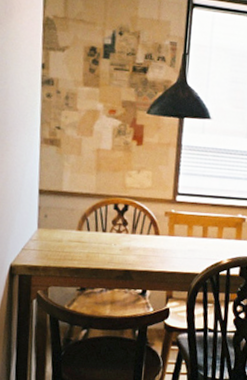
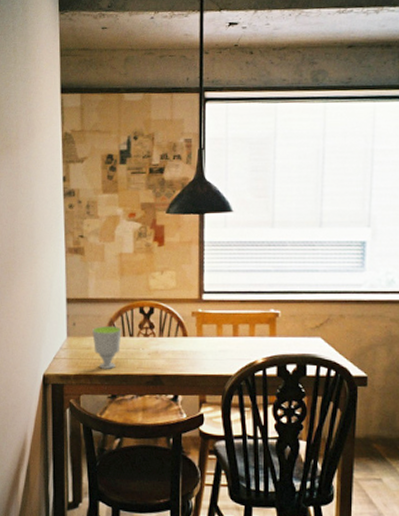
cup: none [64,220,95,263] -> present [92,326,122,369]

